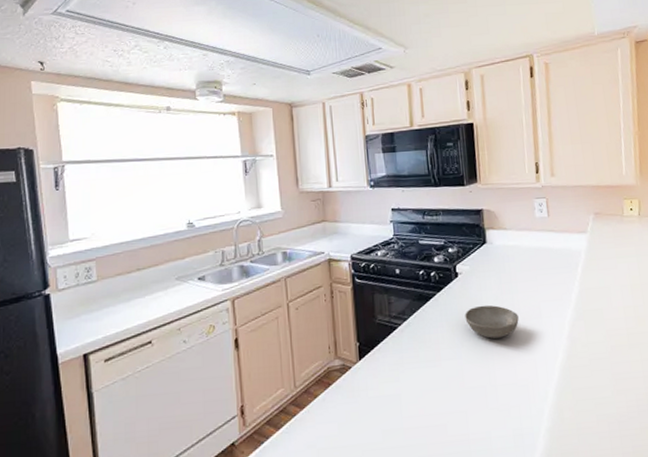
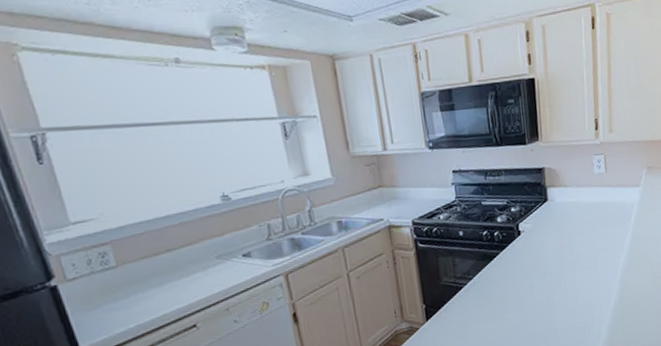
soup bowl: present [465,305,519,339] -> none [527,259,577,290]

